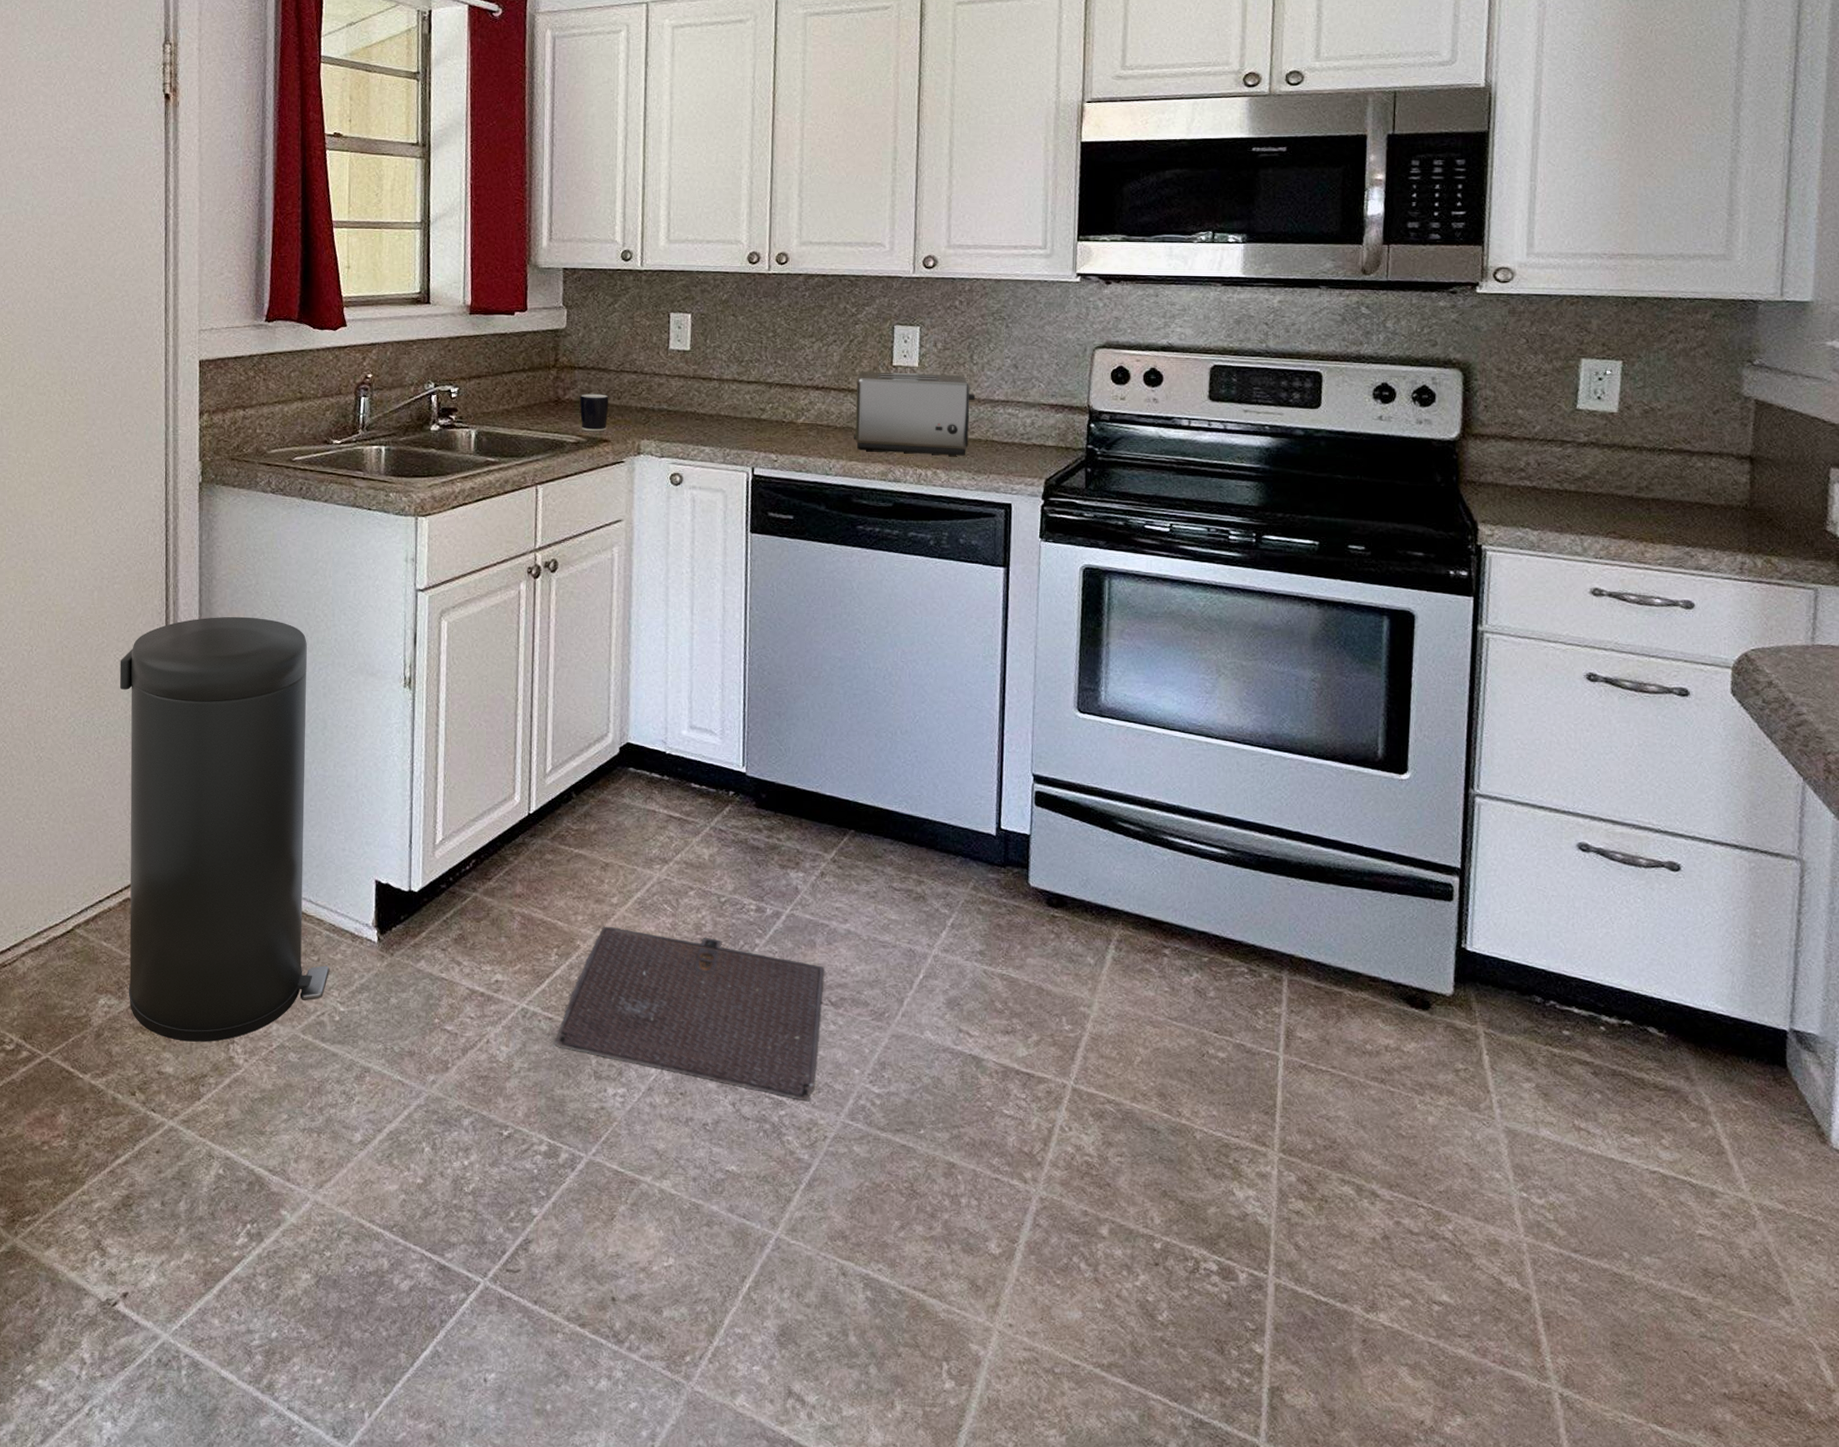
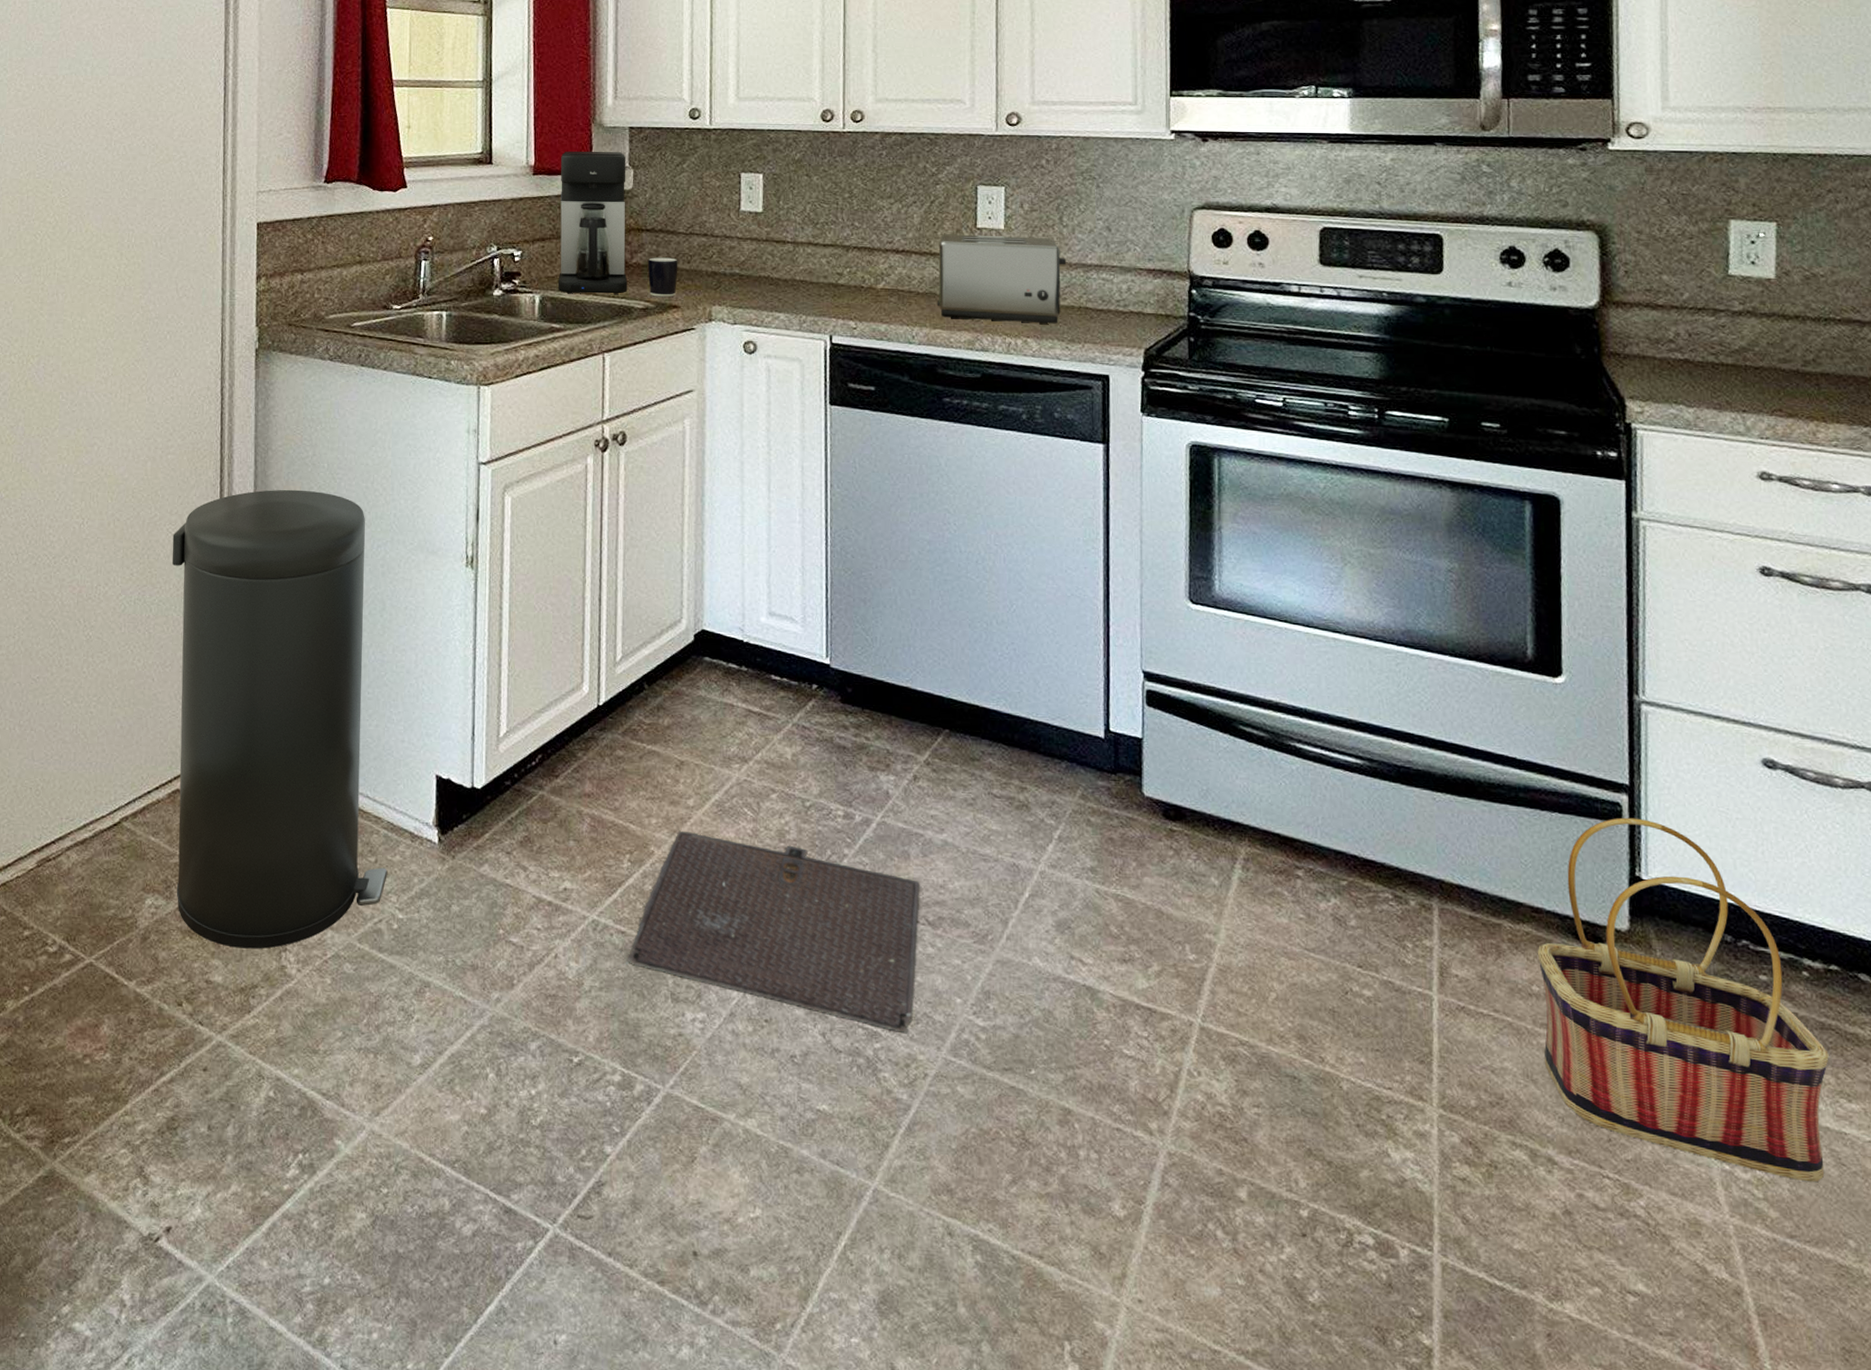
coffee maker: none [493,291,560,429] -> present [557,150,628,294]
basket: none [1372,896,1618,1205] -> present [1537,817,1829,1183]

